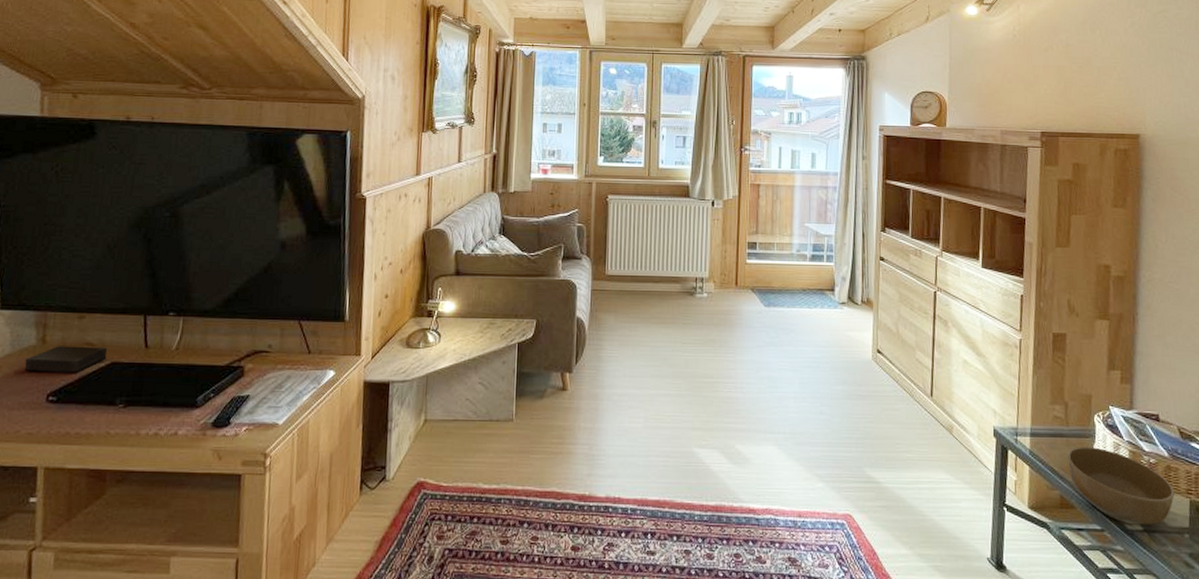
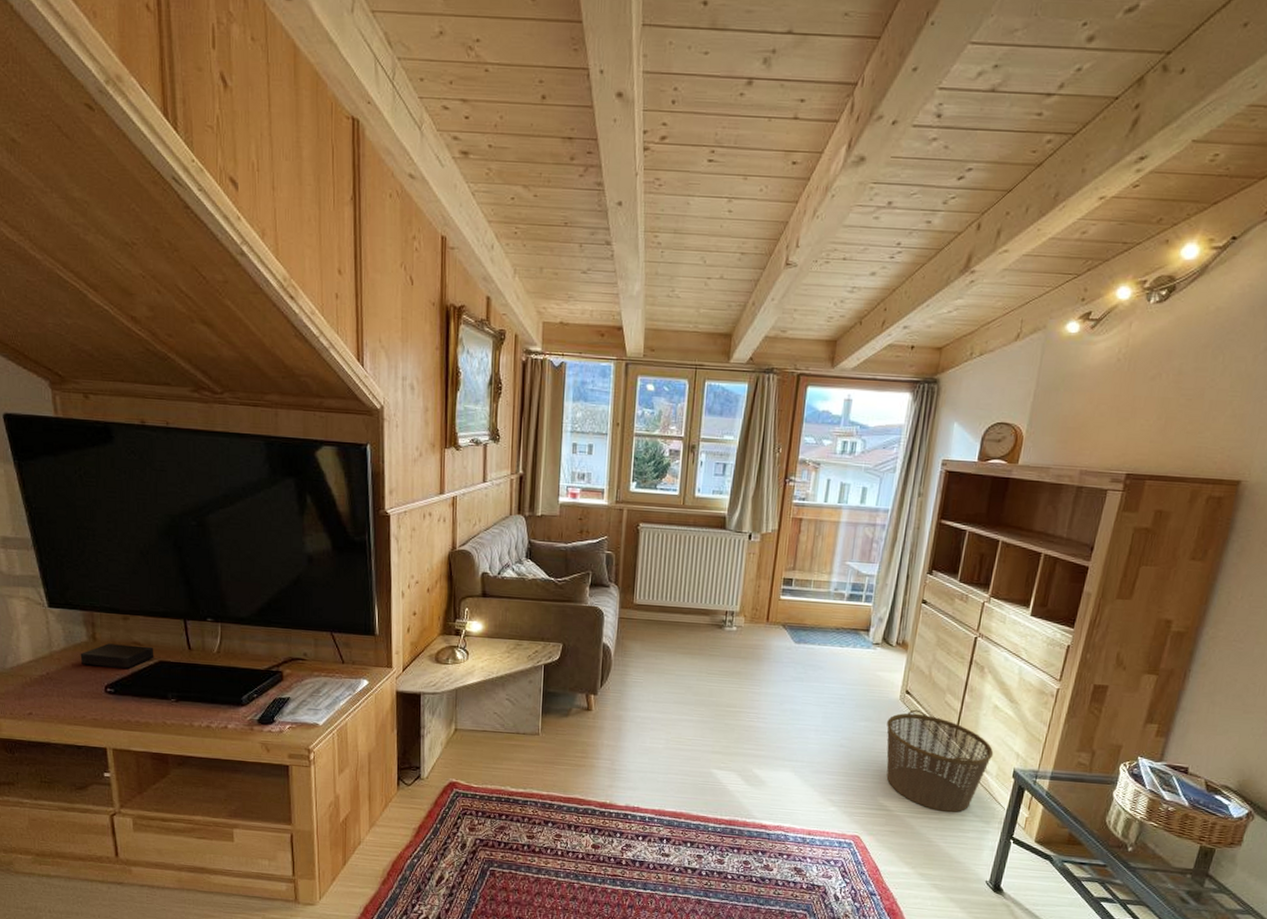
basket: none [863,369,971,480] -> present [886,709,994,812]
bowl: present [1066,446,1175,525] -> none [1083,791,1187,865]

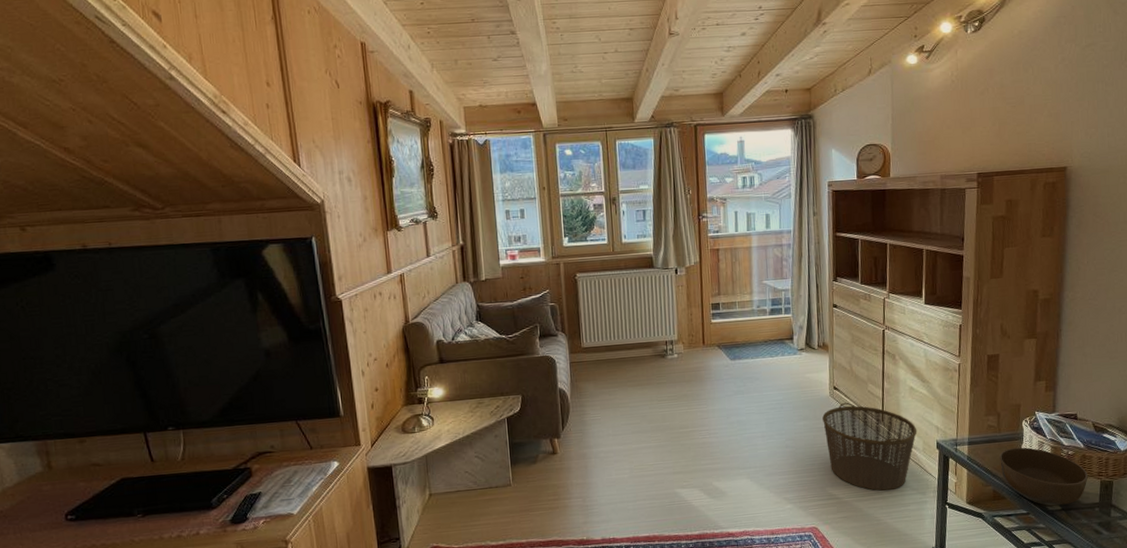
game console: present [80,643,154,669] -> none [35,465,116,497]
bowl: none [1083,791,1187,865] -> present [998,447,1089,507]

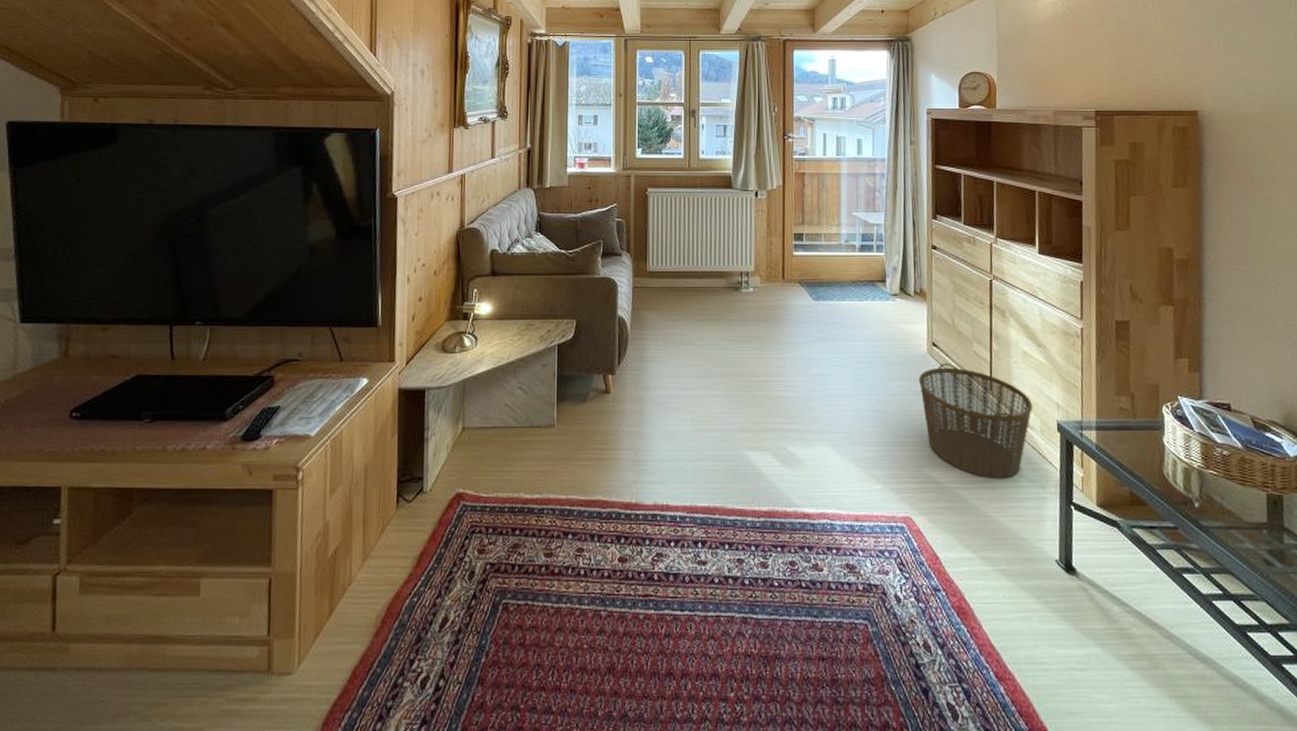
bowl: present [998,447,1089,507] -> none [1135,439,1251,521]

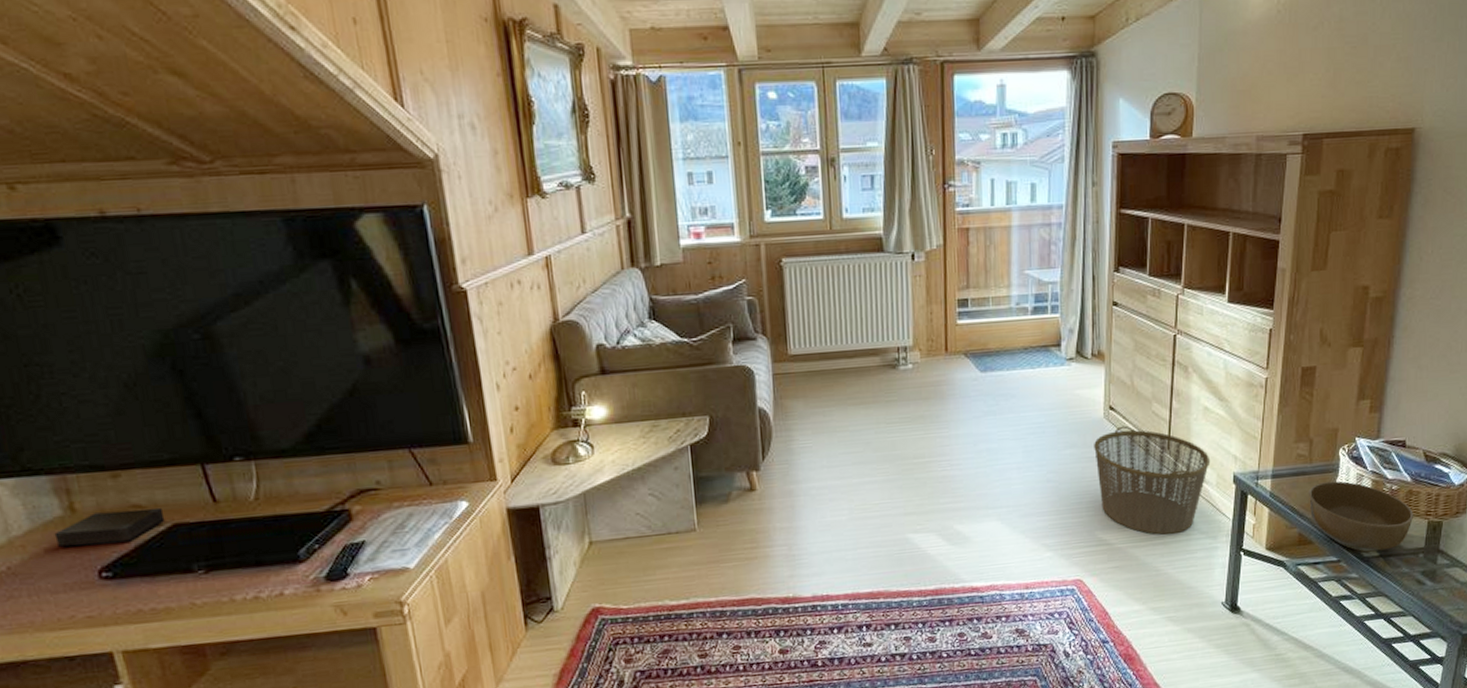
game console: none [47,359,133,387] -> present [54,507,166,548]
bowl: none [1135,439,1251,521] -> present [1308,481,1414,553]

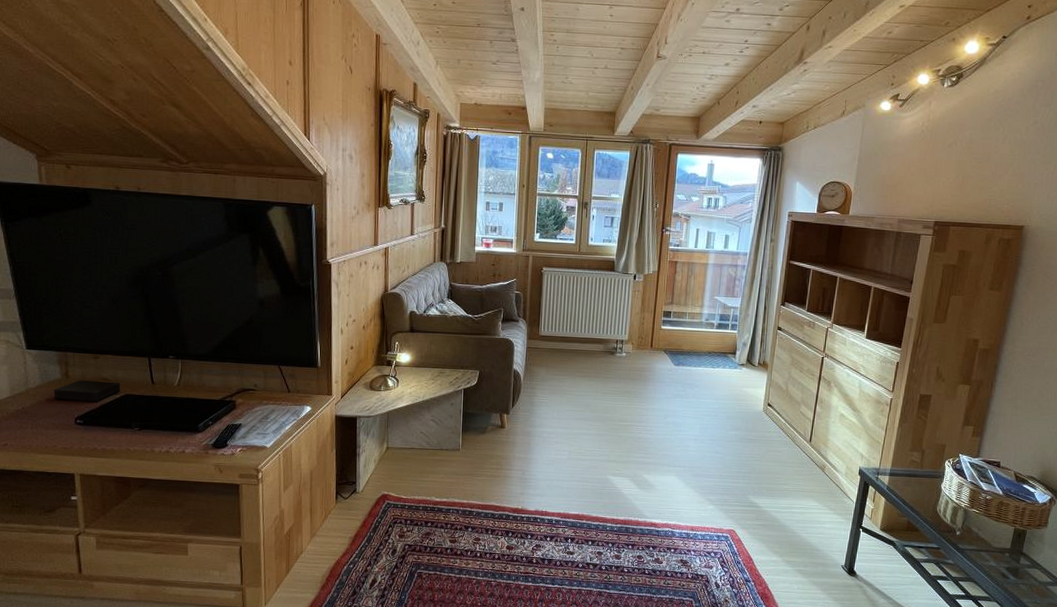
basket: present [1094,425,1211,535] -> none [753,419,842,507]
bowl: present [1308,481,1414,553] -> none [917,485,1004,546]

